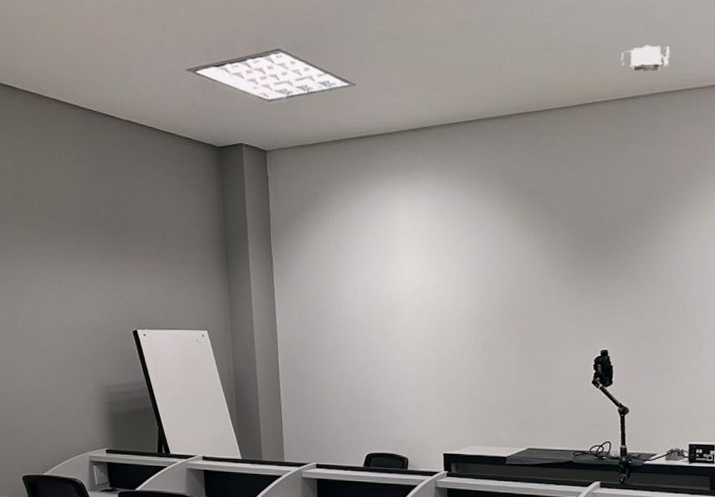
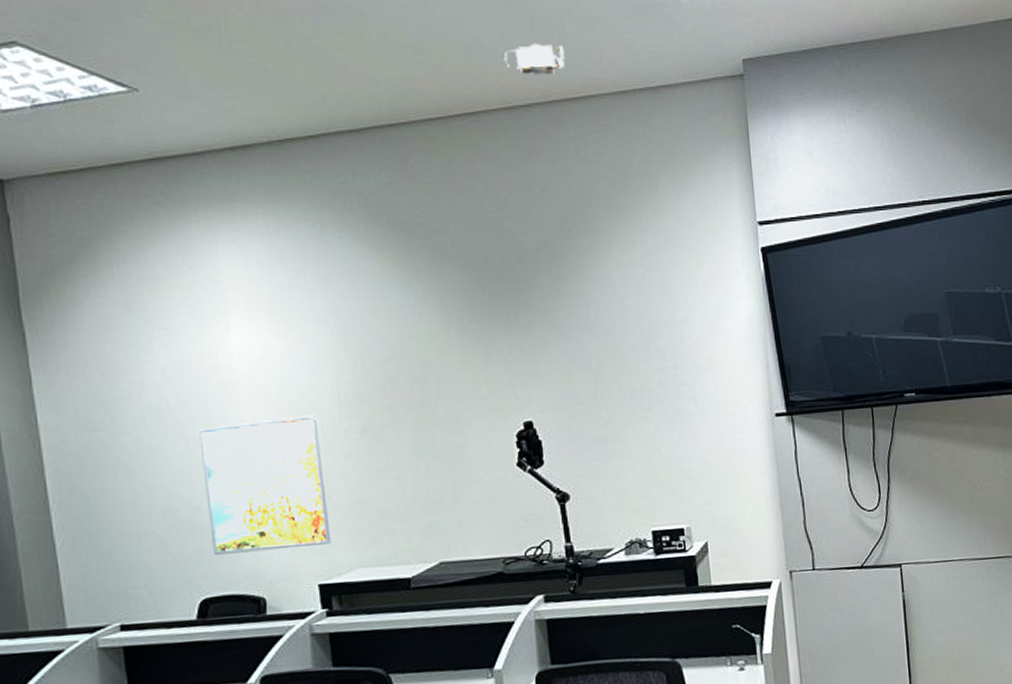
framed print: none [375,332,455,426] -> present [199,415,331,555]

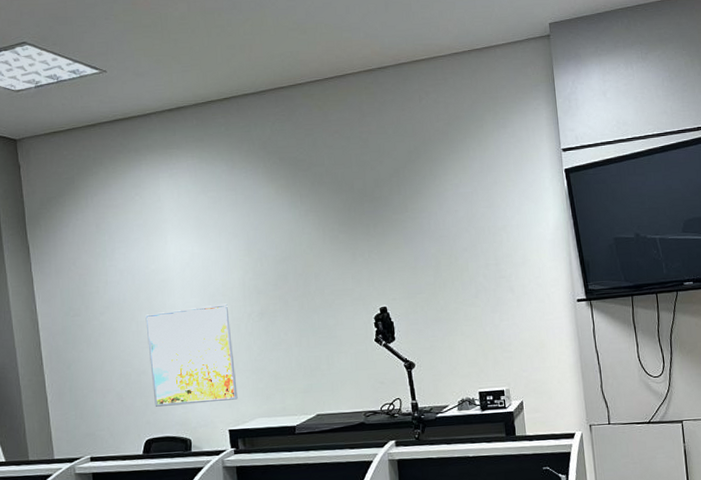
projector: present [503,42,565,75] -> none [365,20,411,45]

